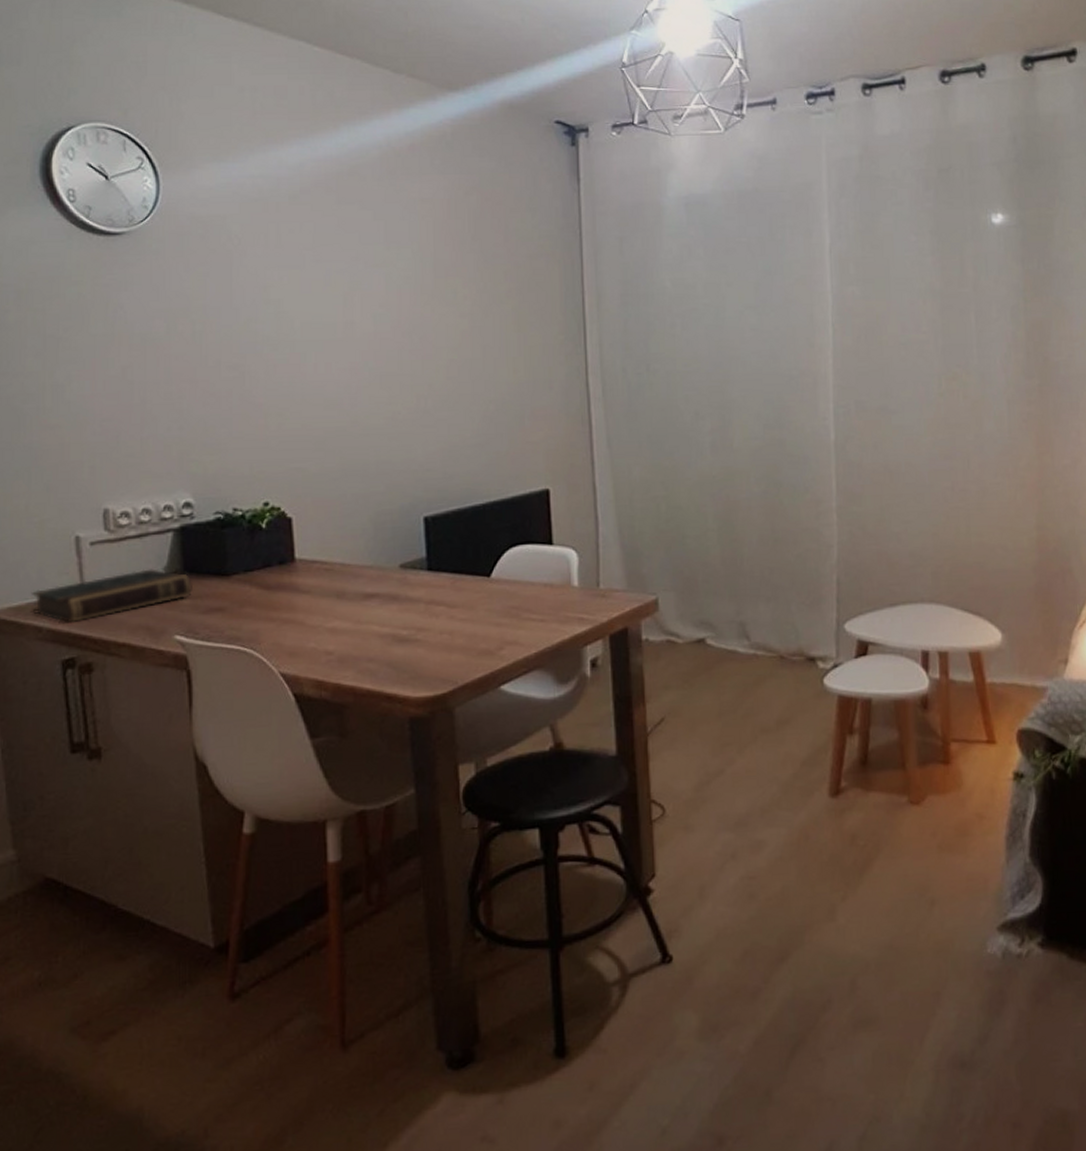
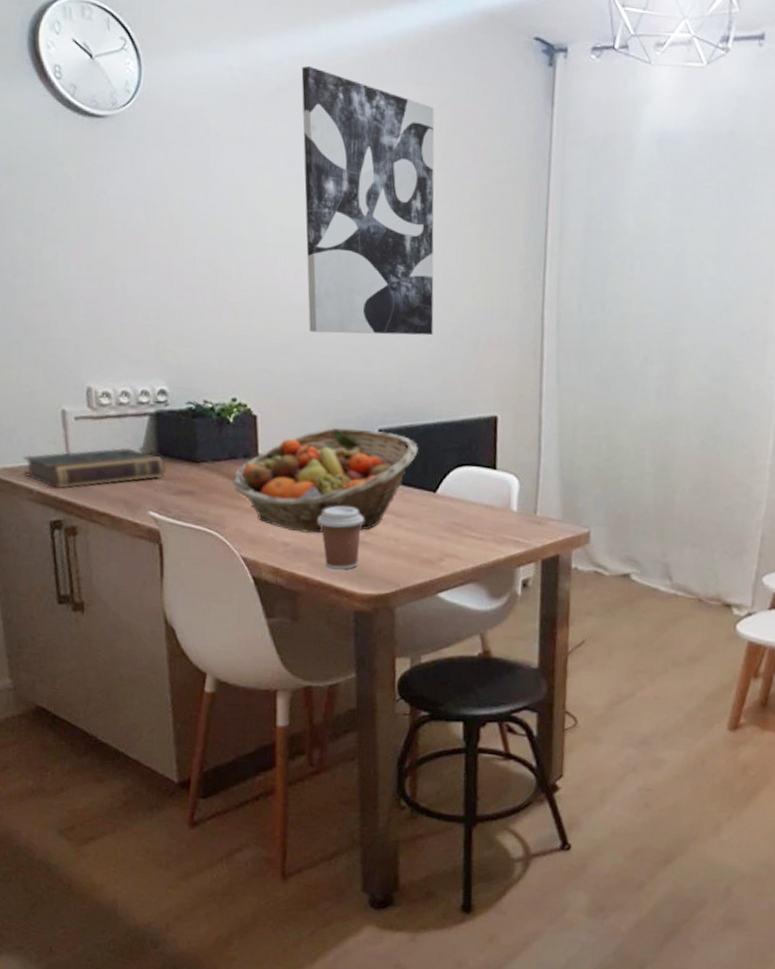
fruit basket: none [268,518,468,638] -> present [233,427,418,534]
wall art: none [324,166,475,425] -> present [301,65,435,336]
coffee cup: none [363,603,414,674] -> present [317,506,364,570]

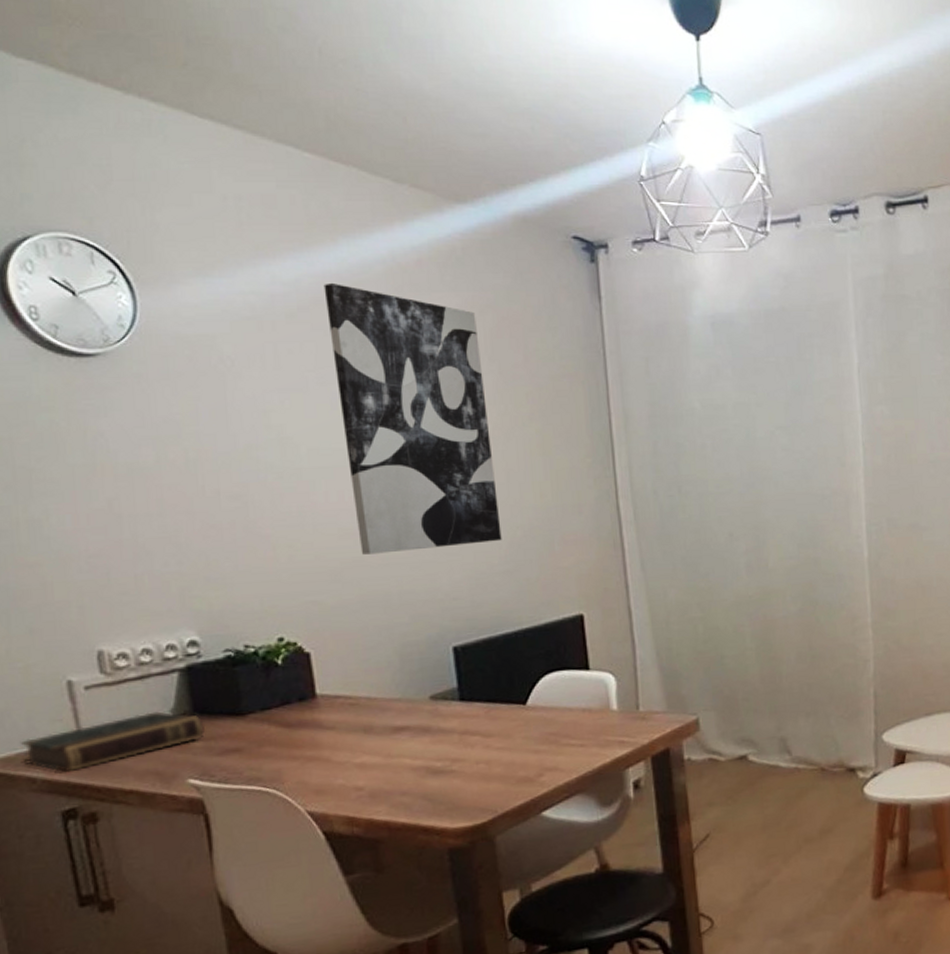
fruit basket: present [233,427,418,534] -> none [288,648,501,773]
coffee cup: present [317,506,364,570] -> none [393,735,448,807]

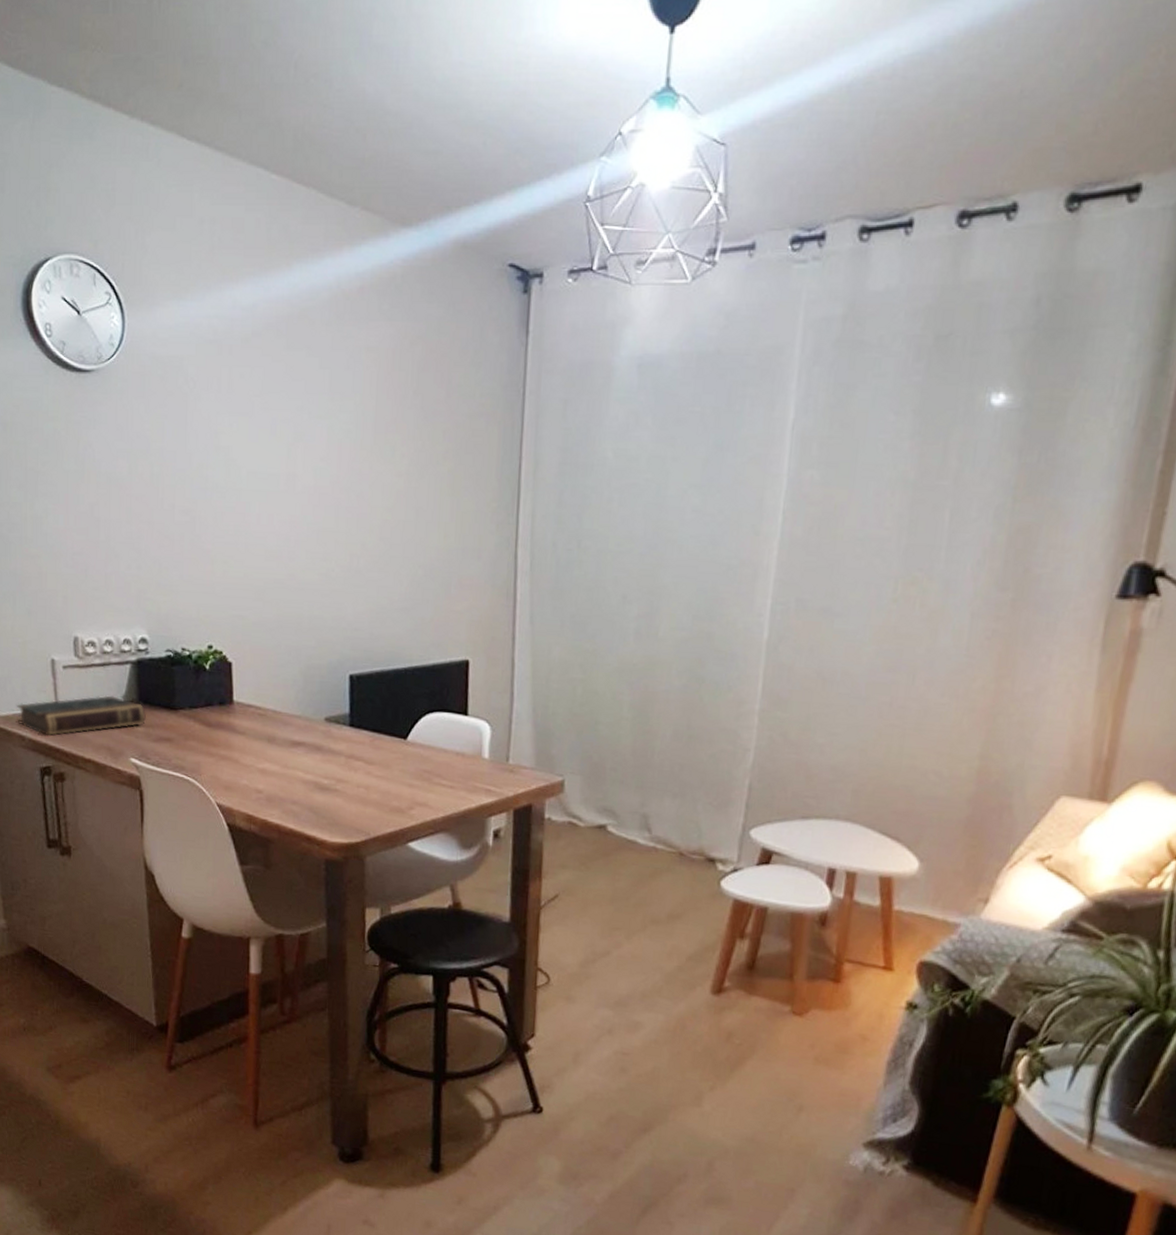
wall art: present [323,282,502,555] -> none [275,308,407,579]

